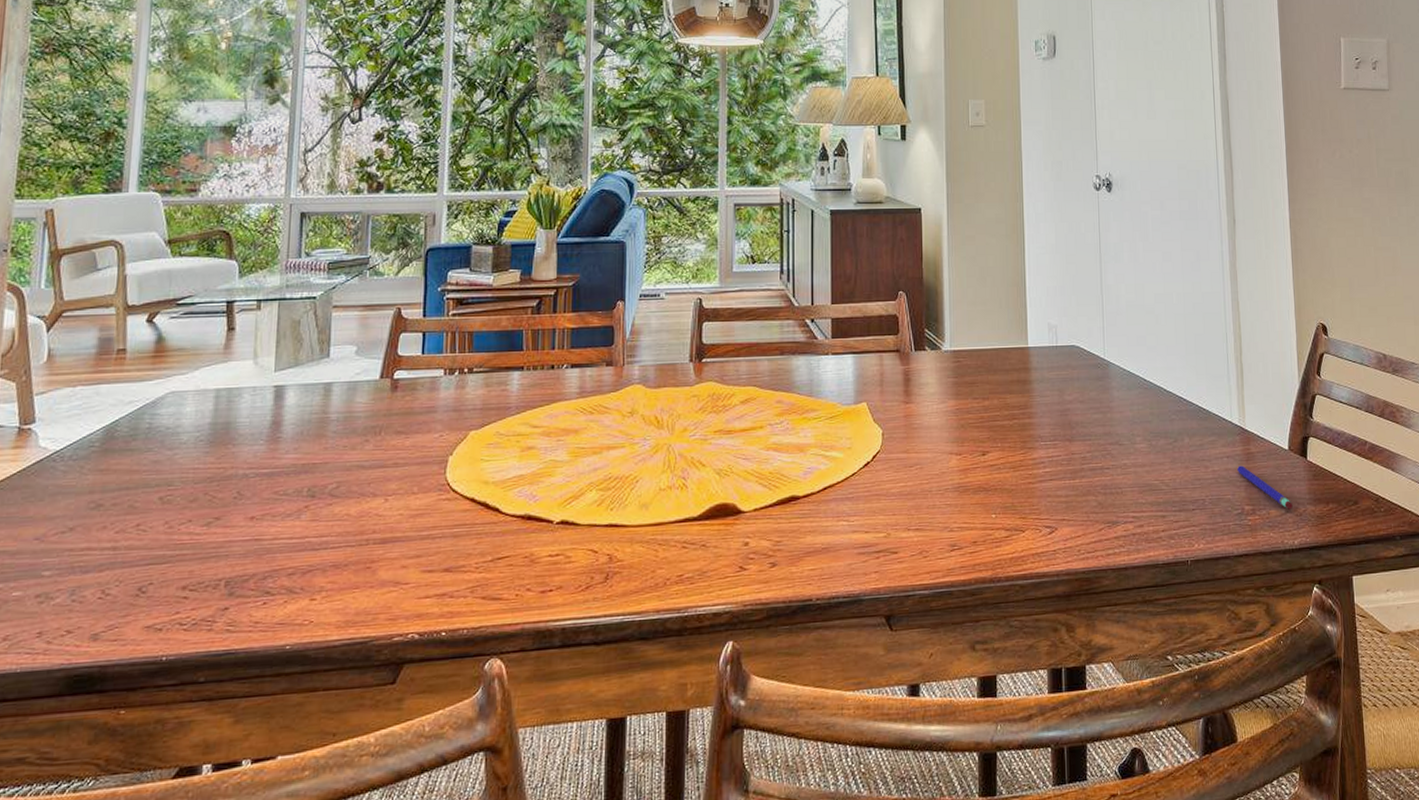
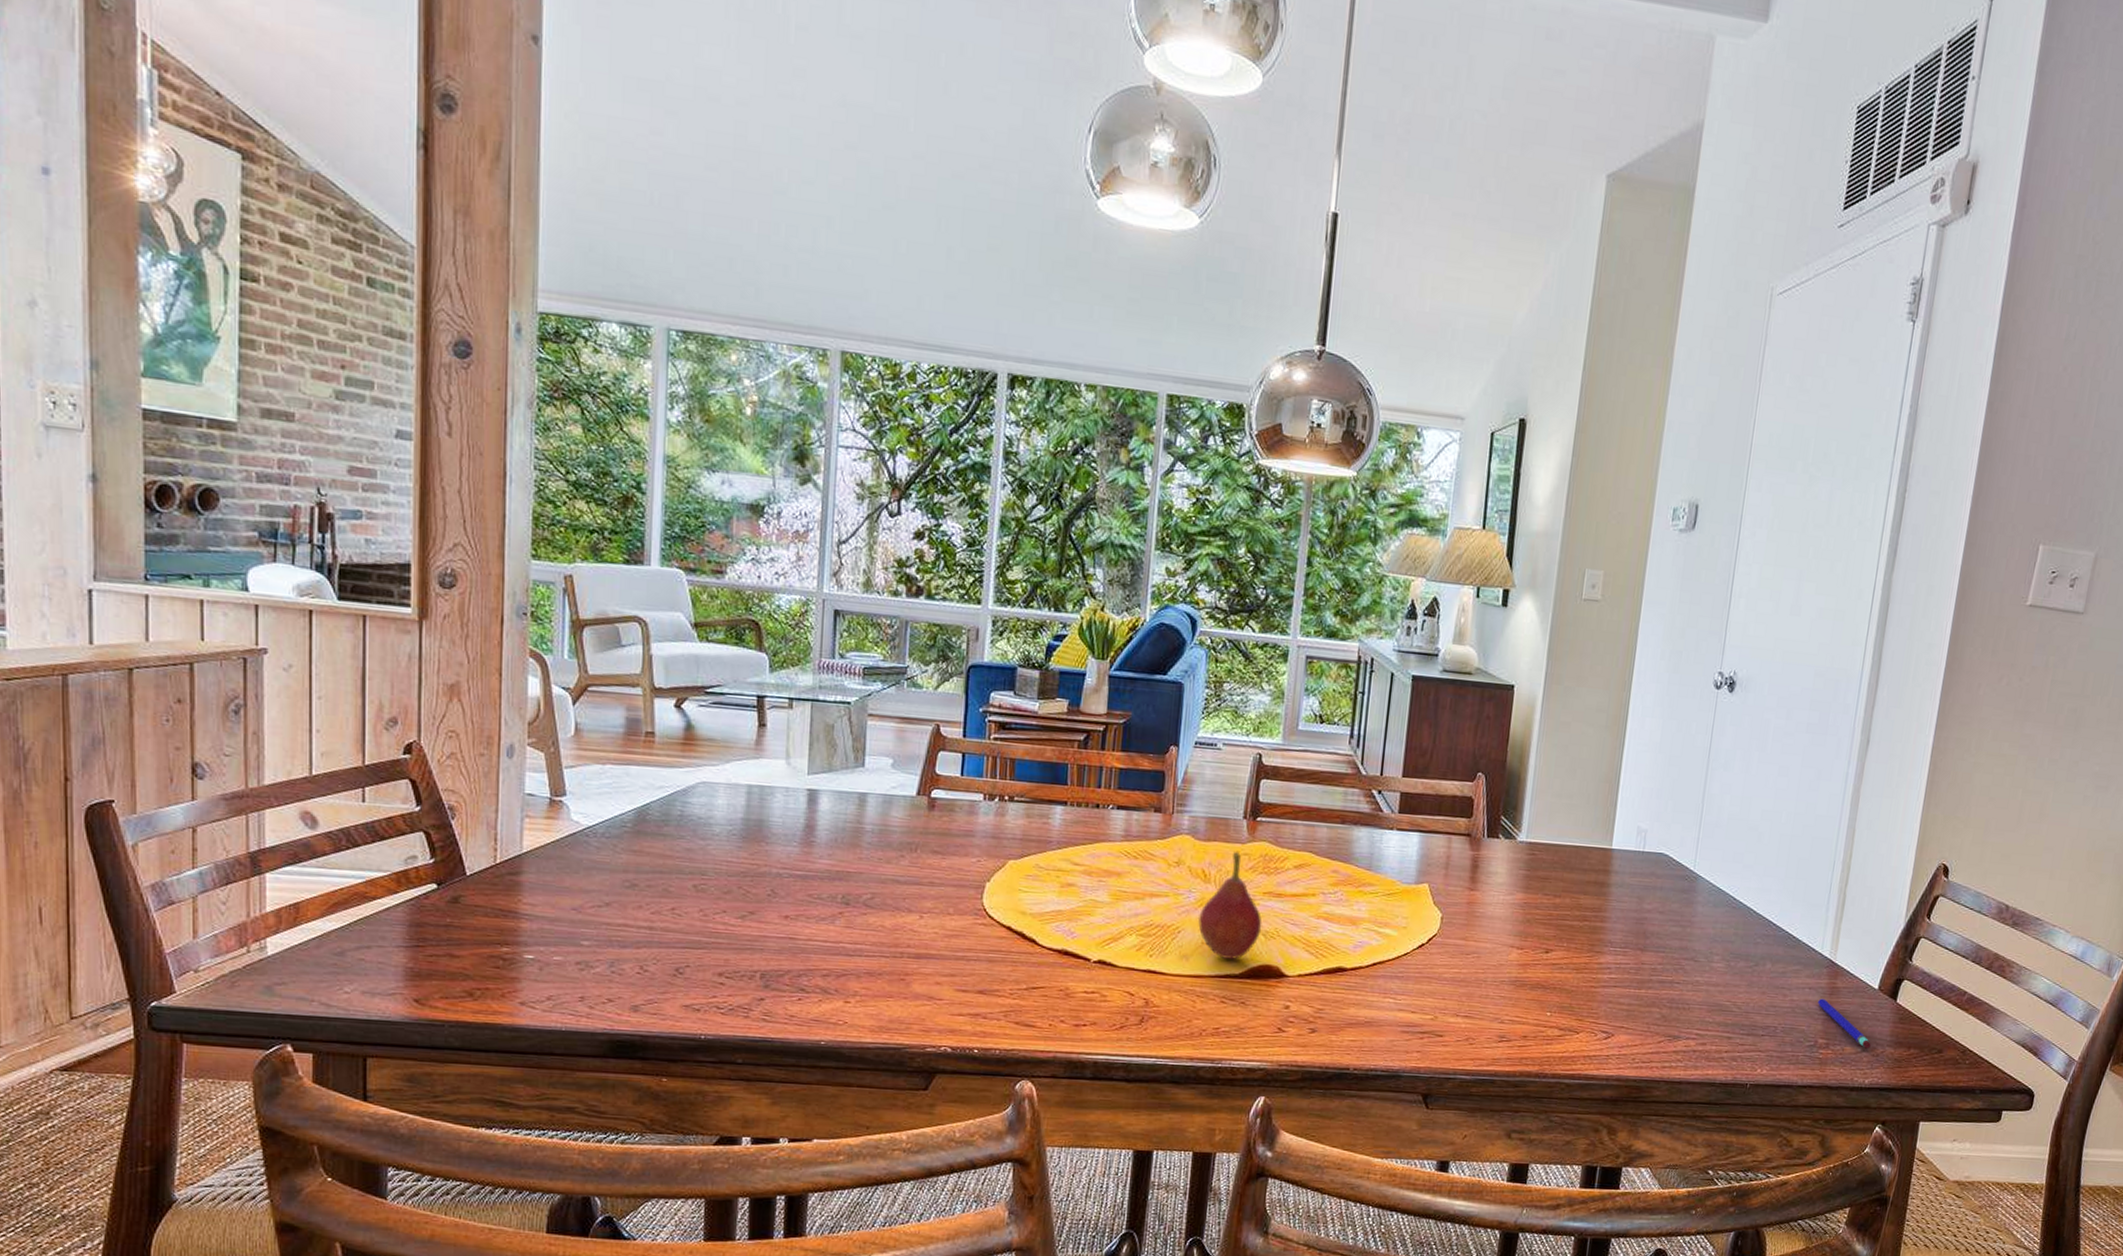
fruit: none [654,394,716,504] -> present [1197,851,1262,960]

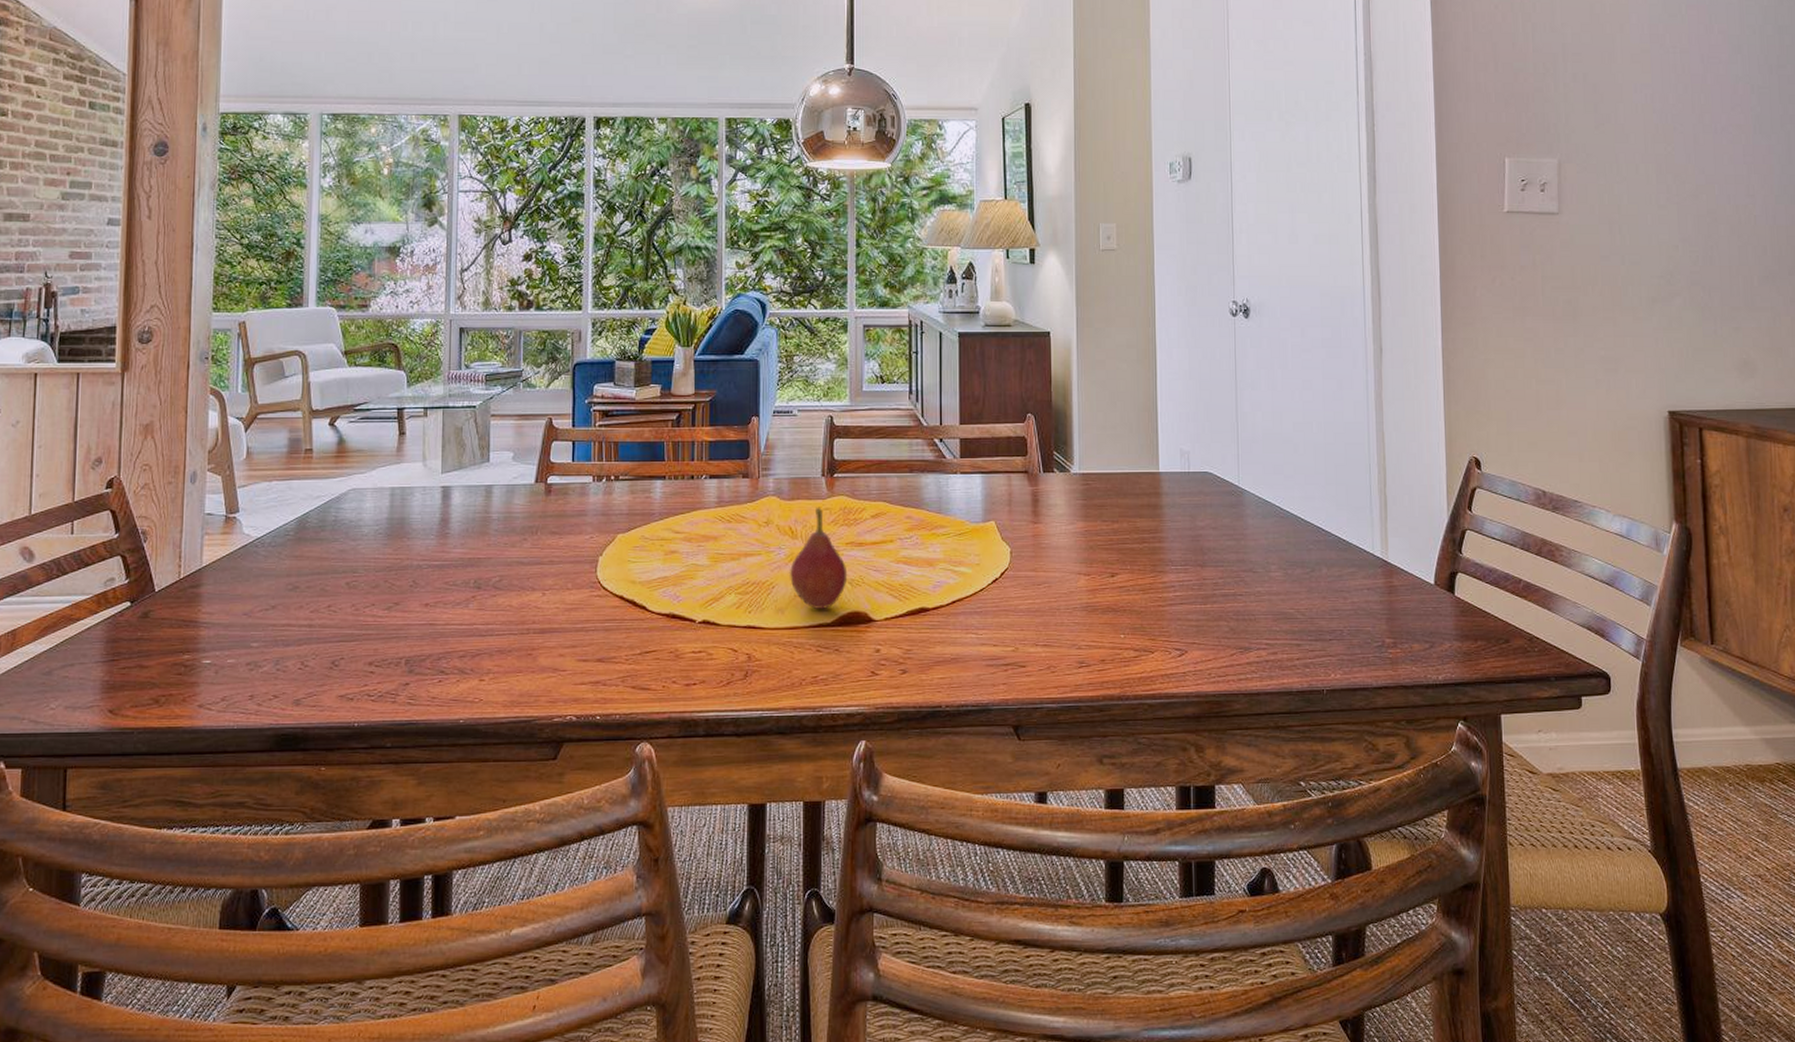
pen: present [1818,998,1871,1049] -> none [1378,598,1438,644]

